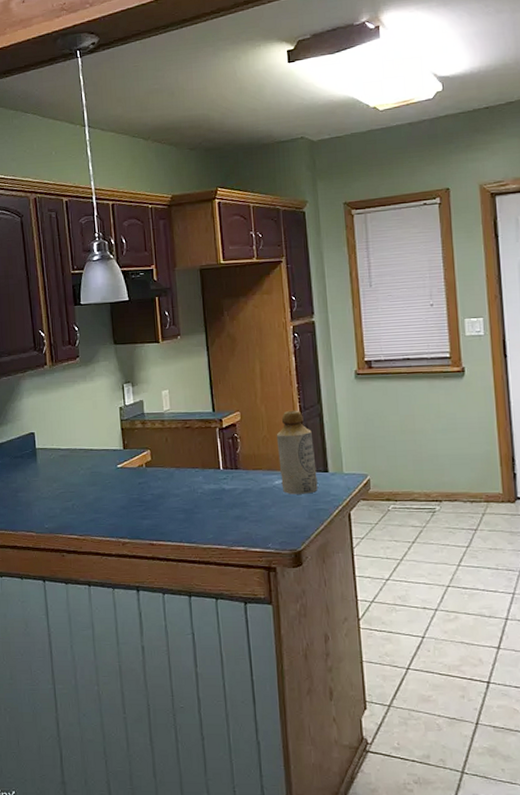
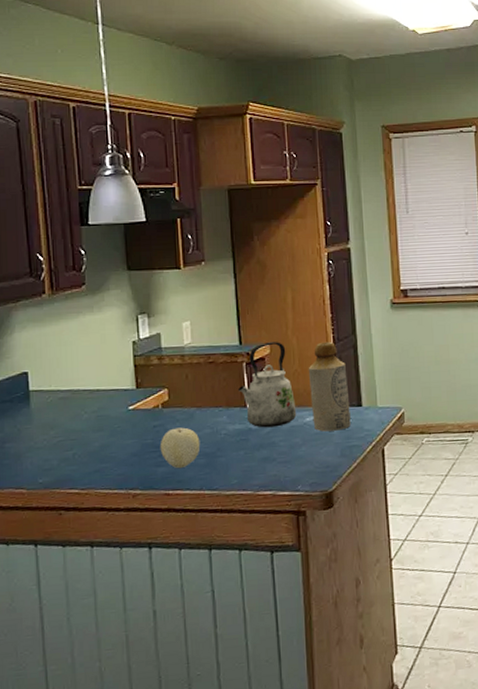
fruit: none [144,485,180,522] -> present [159,427,200,469]
kettle: none [211,409,266,489] -> present [237,342,297,428]

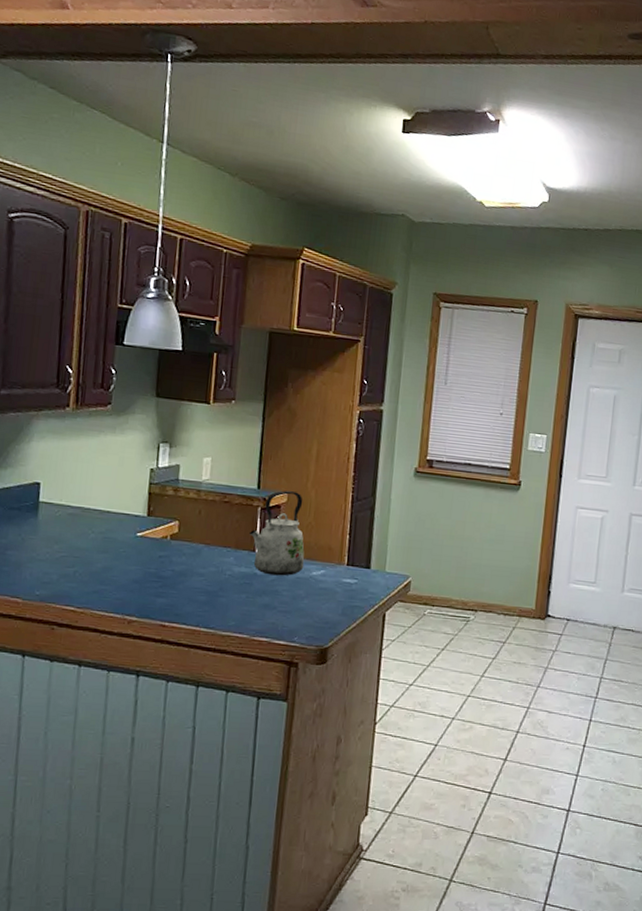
fruit: present [159,427,200,469] -> none [162,561,204,603]
bottle: present [308,341,351,432] -> none [319,499,360,589]

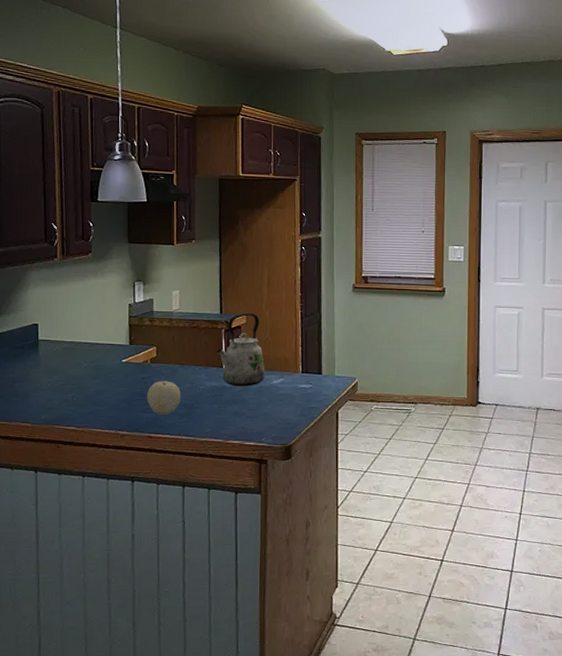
fruit: none [162,561,204,603] -> present [146,381,181,416]

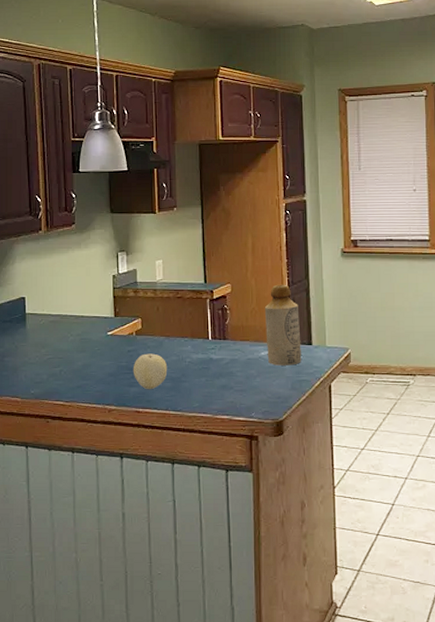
kettle: present [216,313,265,387] -> none [201,282,253,359]
bottle: none [277,316,312,393] -> present [264,284,301,366]

